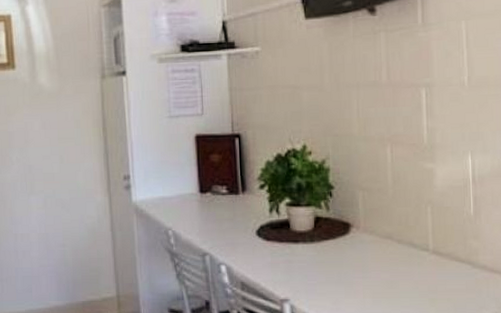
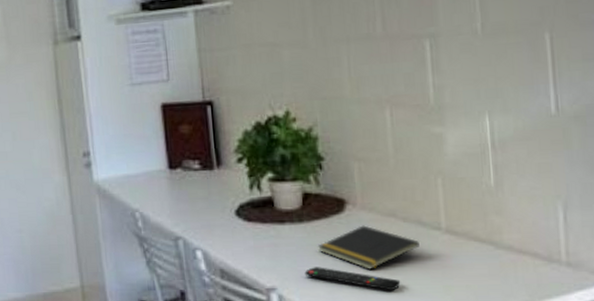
remote control: none [313,281,394,303] -> present [304,267,401,291]
notepad: none [325,246,411,284] -> present [317,225,419,270]

